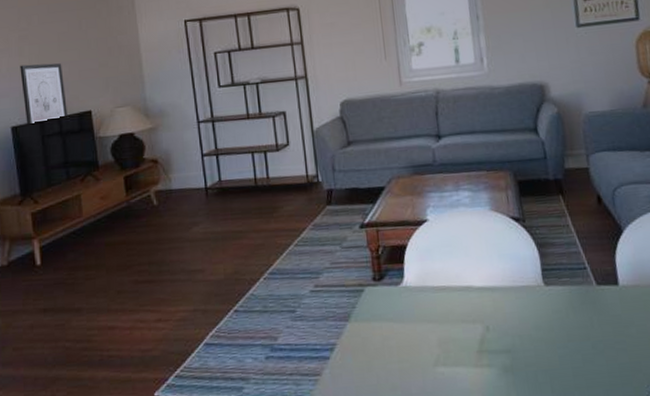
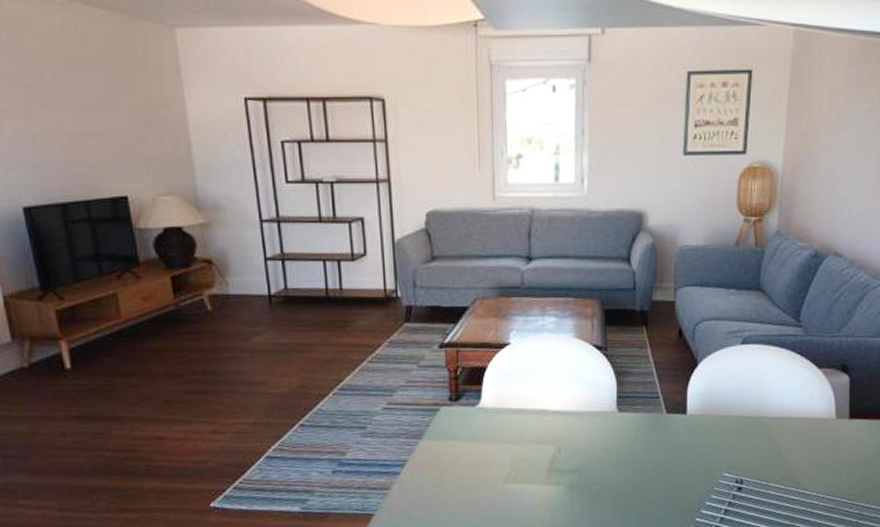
wall art: present [20,63,69,124] -> none [30,131,98,205]

